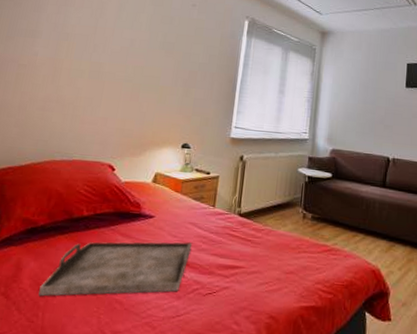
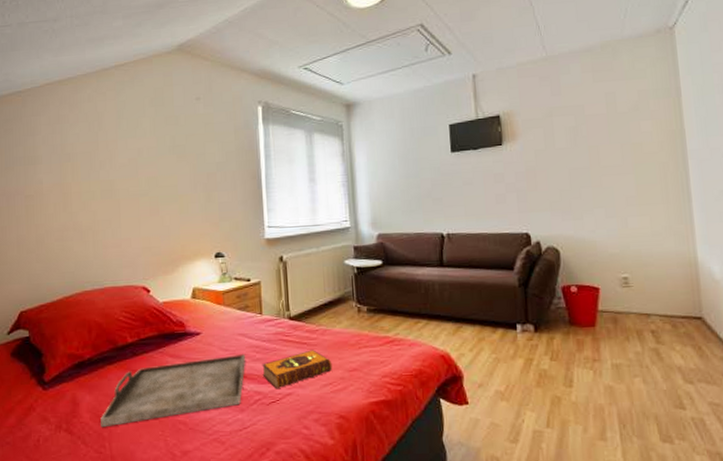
hardback book: none [204,247,272,282] -> present [262,350,333,389]

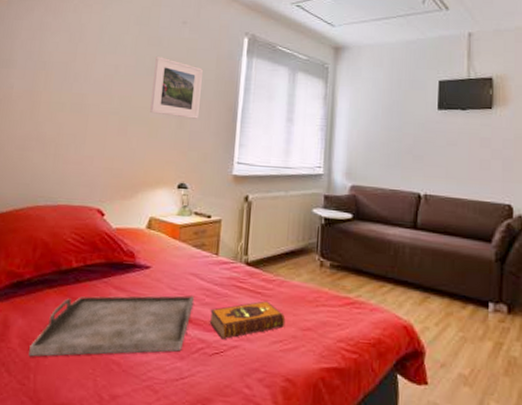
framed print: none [175,135,225,191] -> present [150,56,203,119]

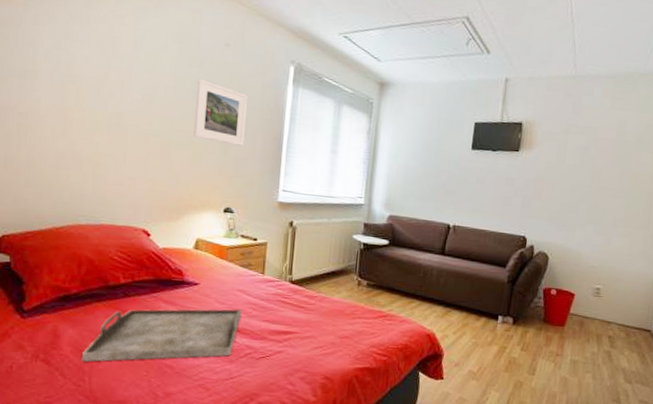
hardback book: present [209,301,286,340] -> none [256,314,326,346]

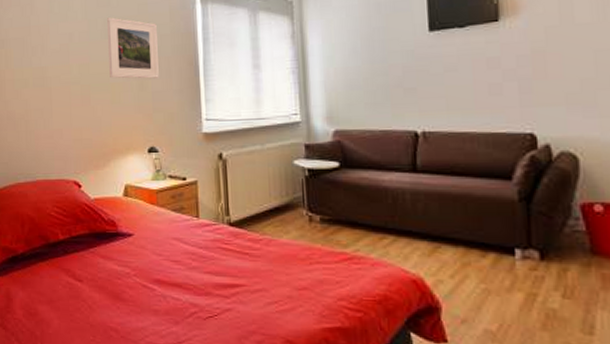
serving tray: present [82,308,242,362] -> none [33,259,181,326]

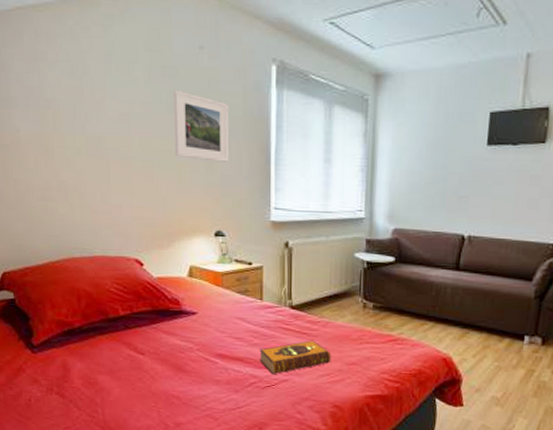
hardback book: none [198,261,279,303] -> present [259,340,332,375]

